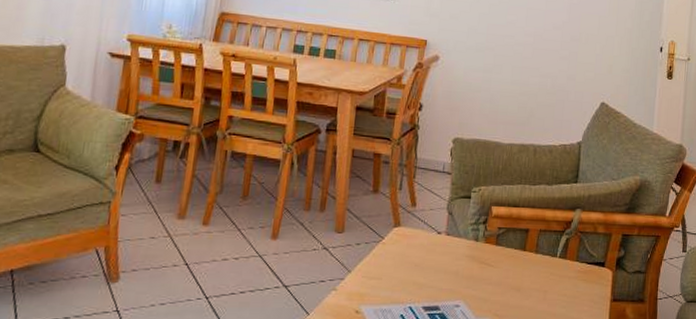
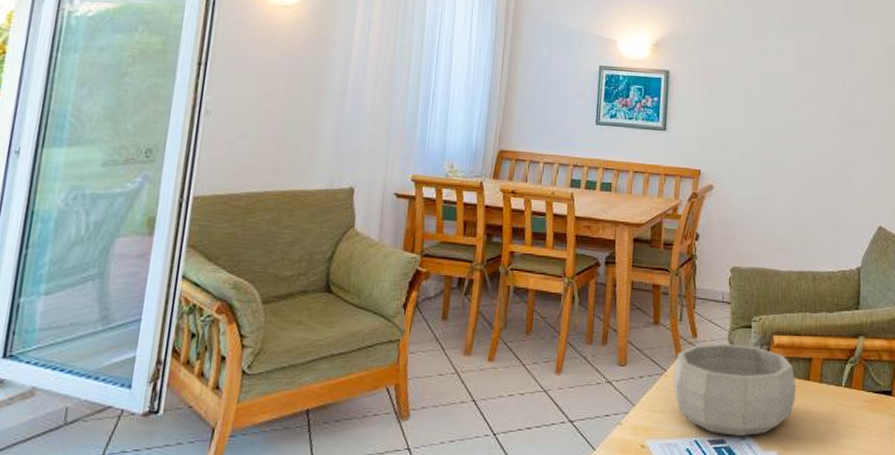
decorative bowl: none [389,213,513,303] -> present [672,344,797,436]

